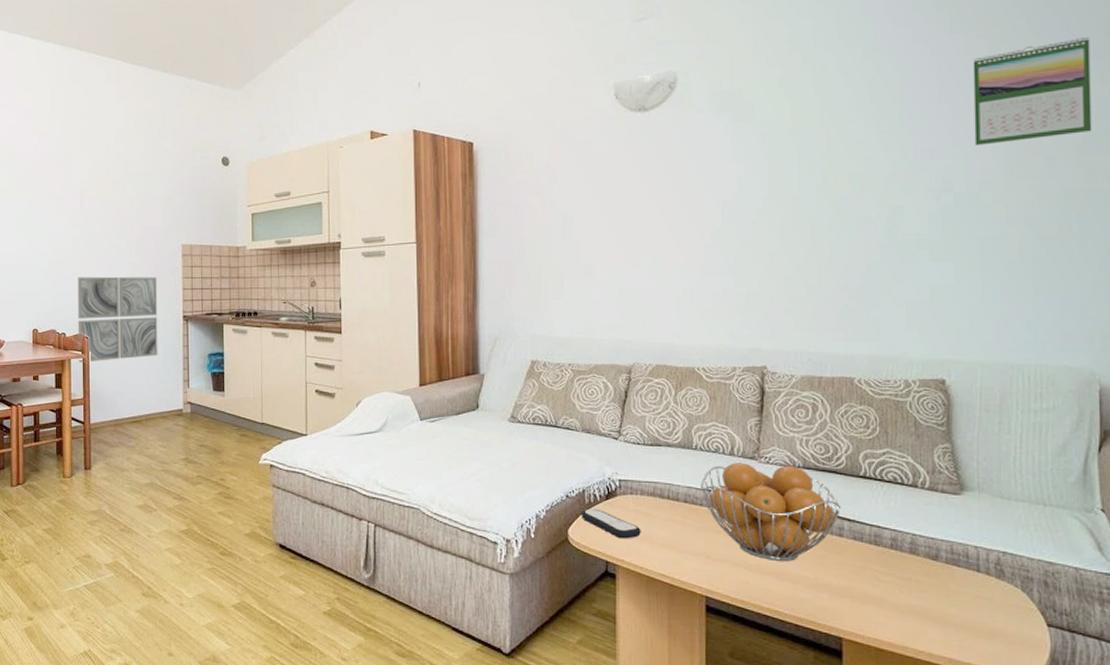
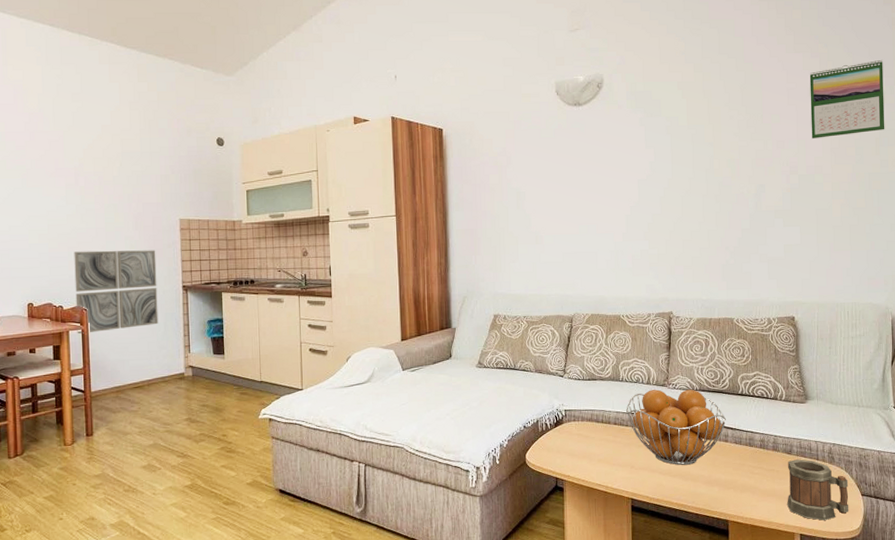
remote control: present [581,508,641,539] -> none [536,435,582,458]
mug: none [930,568,1027,654] -> present [787,459,849,521]

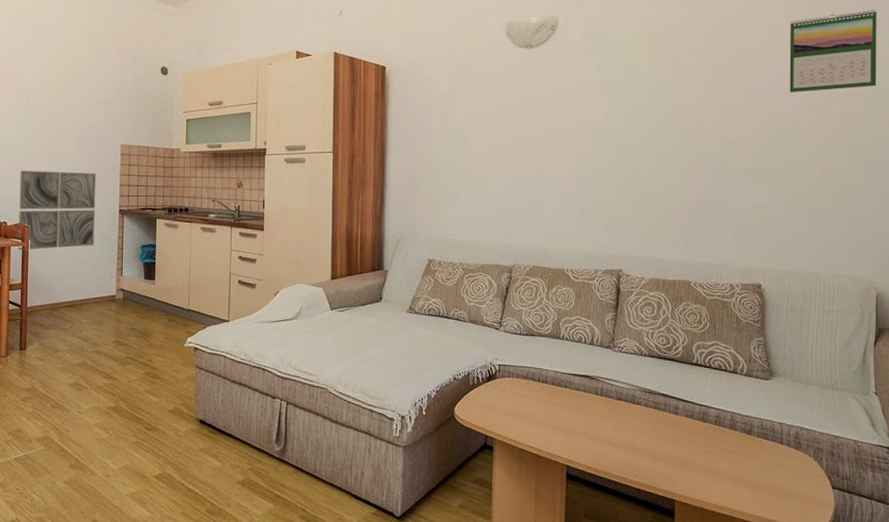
fruit basket: present [626,389,727,465] -> none [566,351,678,435]
mug: present [787,459,849,521] -> none [744,441,817,512]

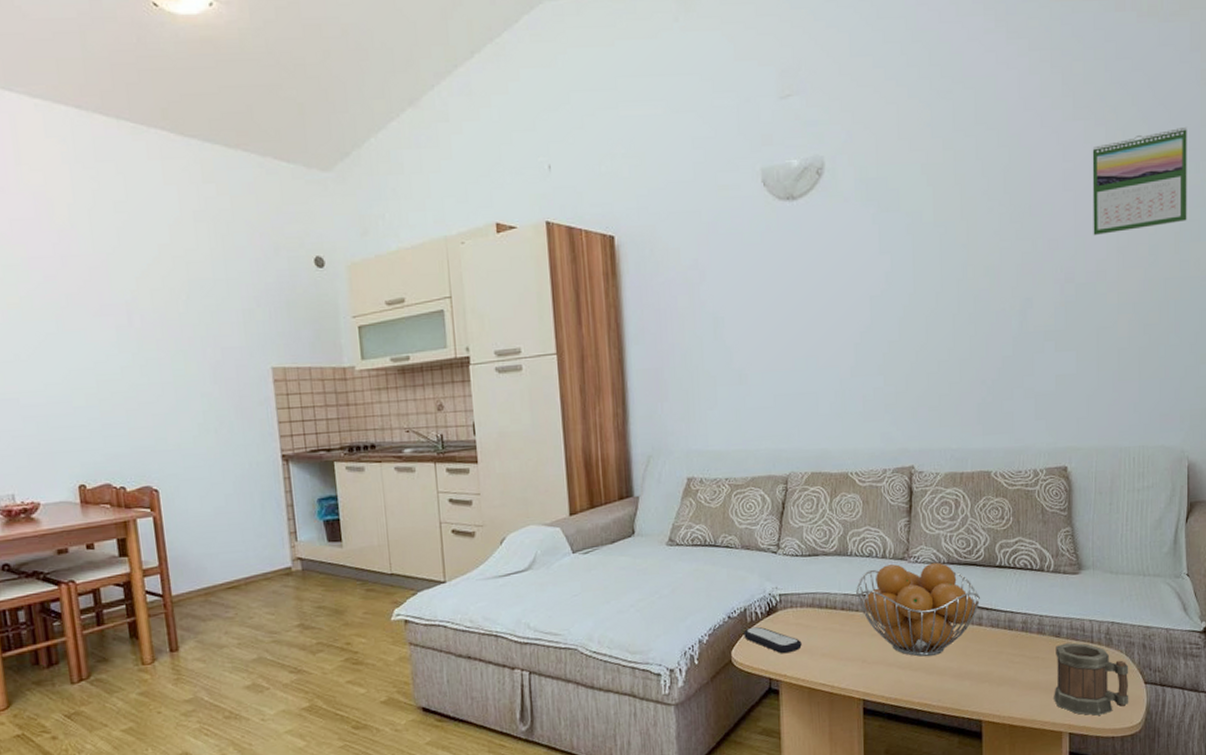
wall art: present [18,170,96,250] -> none [134,409,254,522]
remote control: none [466,389,515,416] -> present [744,626,802,654]
fruit basket: none [566,351,678,435] -> present [856,562,981,657]
mug: none [744,441,817,512] -> present [1054,642,1129,716]

